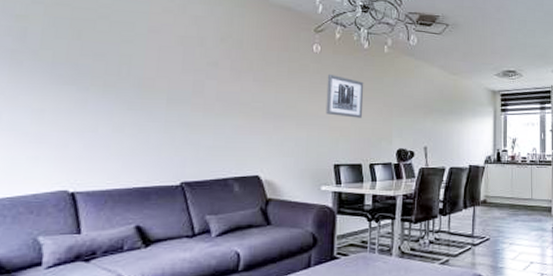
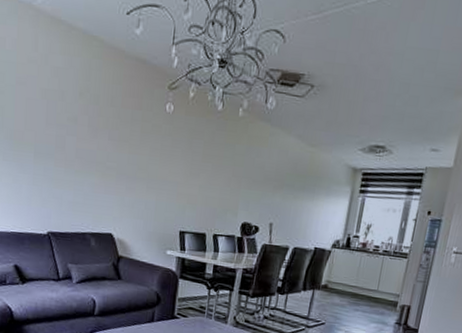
wall art: present [325,73,364,118] -> none [174,136,215,187]

